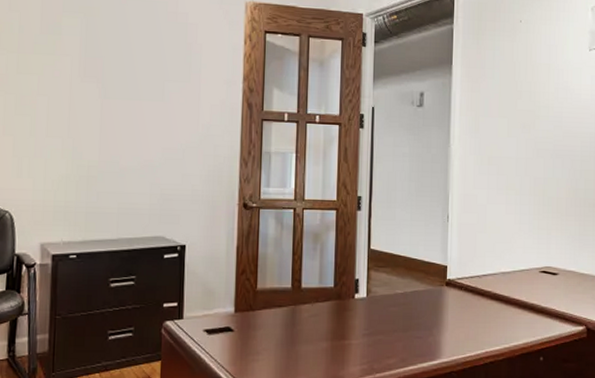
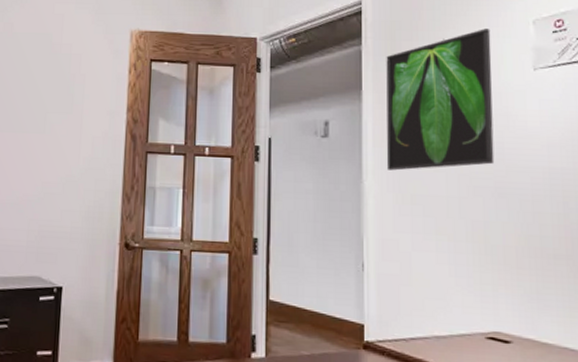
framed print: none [470,13,558,136] -> present [386,29,495,171]

